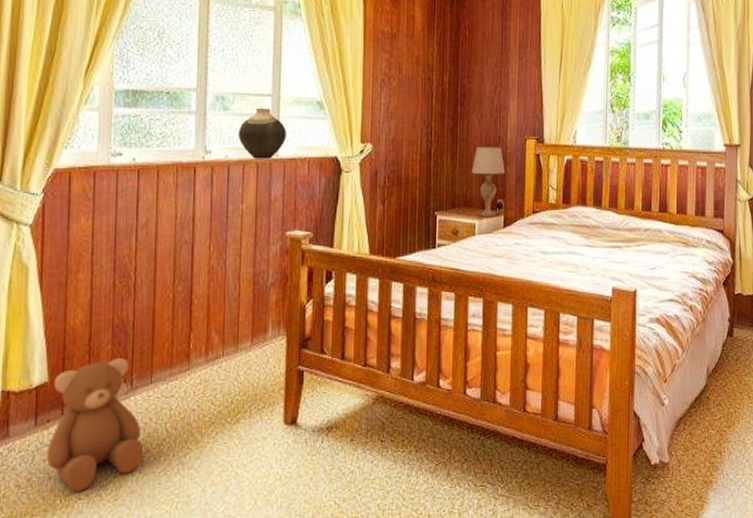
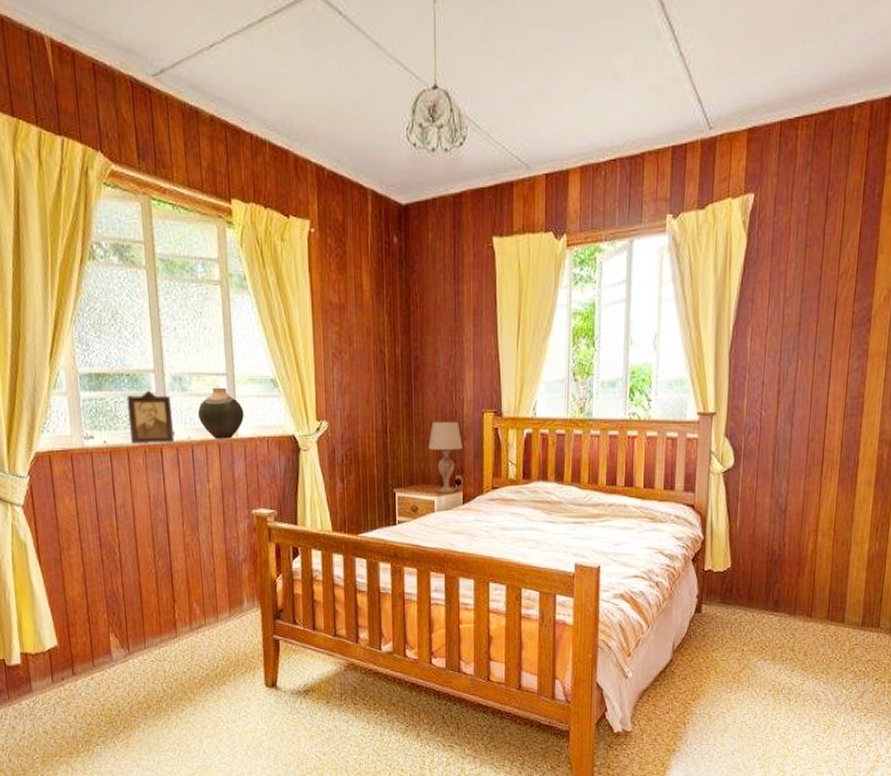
teddy bear: present [46,358,143,493] -> none [62,626,145,739]
photo frame: none [162,108,211,162] -> present [126,390,175,443]

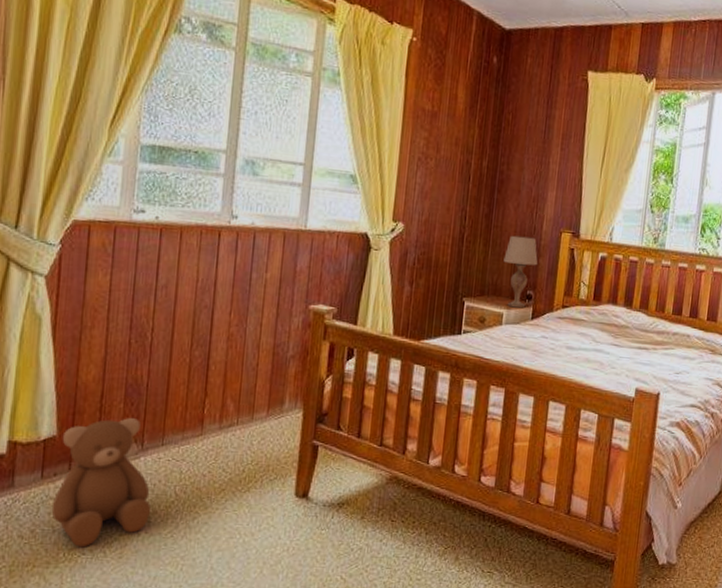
teddy bear: none [62,626,145,739] -> present [51,418,151,548]
photo frame: present [126,390,175,443] -> none [186,170,239,227]
vase: present [197,387,244,439] -> none [266,176,317,230]

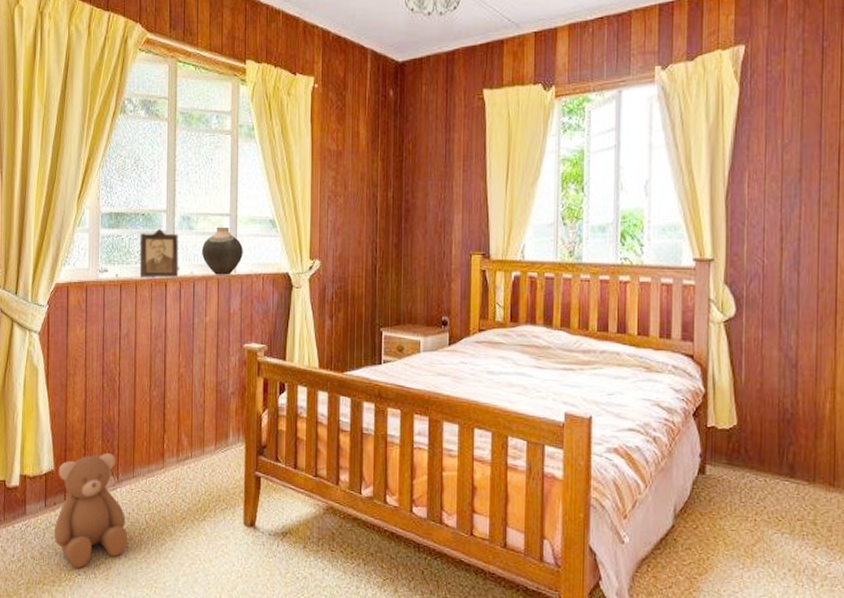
photo frame: none [186,170,239,227] -> present [139,228,179,278]
vase: none [266,176,317,230] -> present [201,226,243,275]
table lamp: present [503,235,538,308] -> none [416,262,451,335]

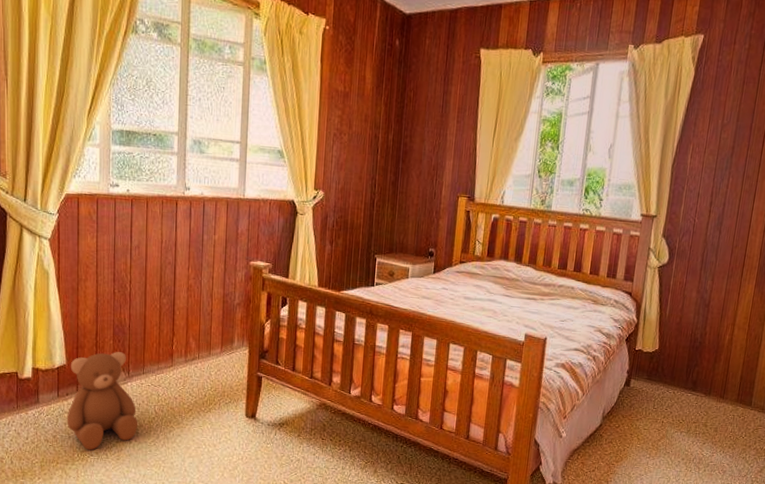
photo frame: present [139,228,179,278] -> none [150,149,190,197]
vase: present [201,226,243,275] -> none [211,152,252,199]

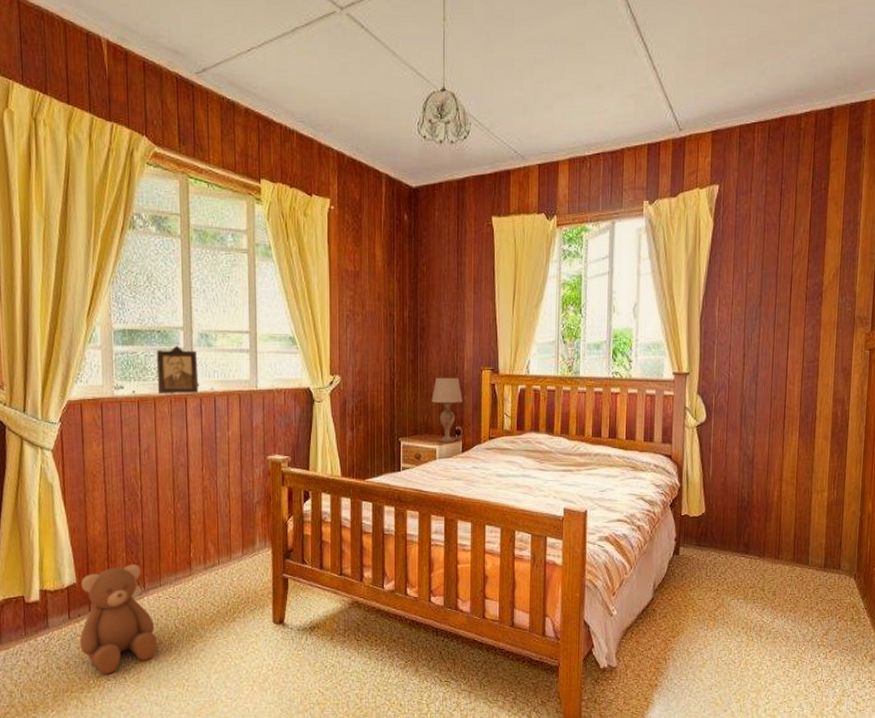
photo frame: none [150,149,190,197] -> present [156,345,199,394]
table lamp: none [408,200,439,264] -> present [432,377,463,443]

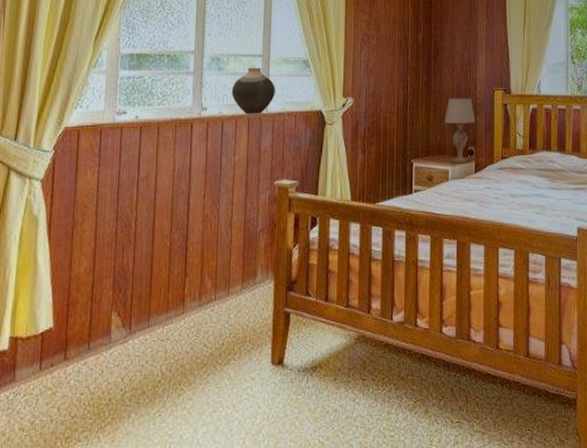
teddy bear: present [79,565,157,675] -> none [49,304,139,435]
photo frame: present [156,345,199,394] -> none [162,69,207,118]
vase: none [221,343,264,391] -> present [231,67,275,114]

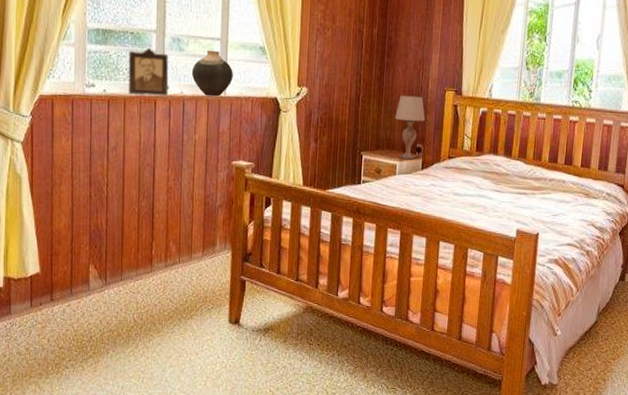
photo frame: none [162,69,207,118] -> present [128,47,169,97]

